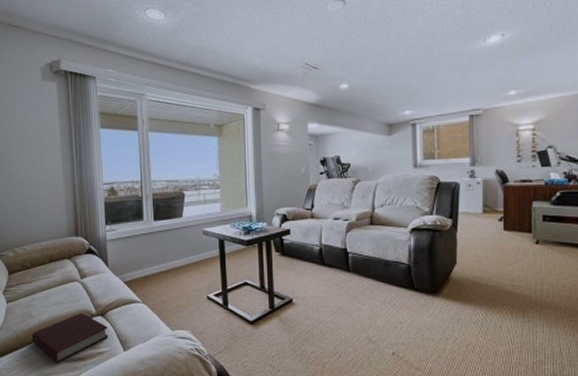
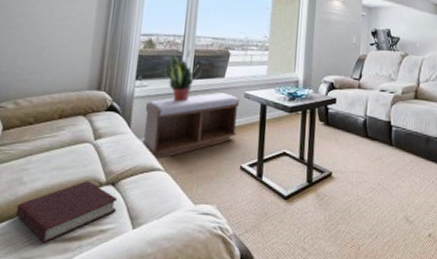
bench: none [117,231,200,293] -> present [142,93,239,159]
potted plant: none [129,199,162,242] -> present [165,54,202,102]

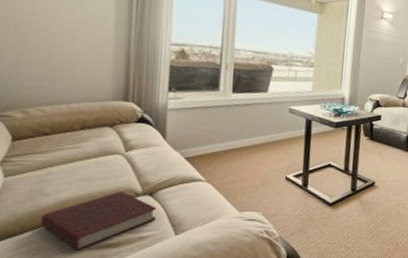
bench: present [142,93,239,159] -> none [180,107,284,170]
potted plant: present [165,54,202,102] -> none [201,66,243,116]

